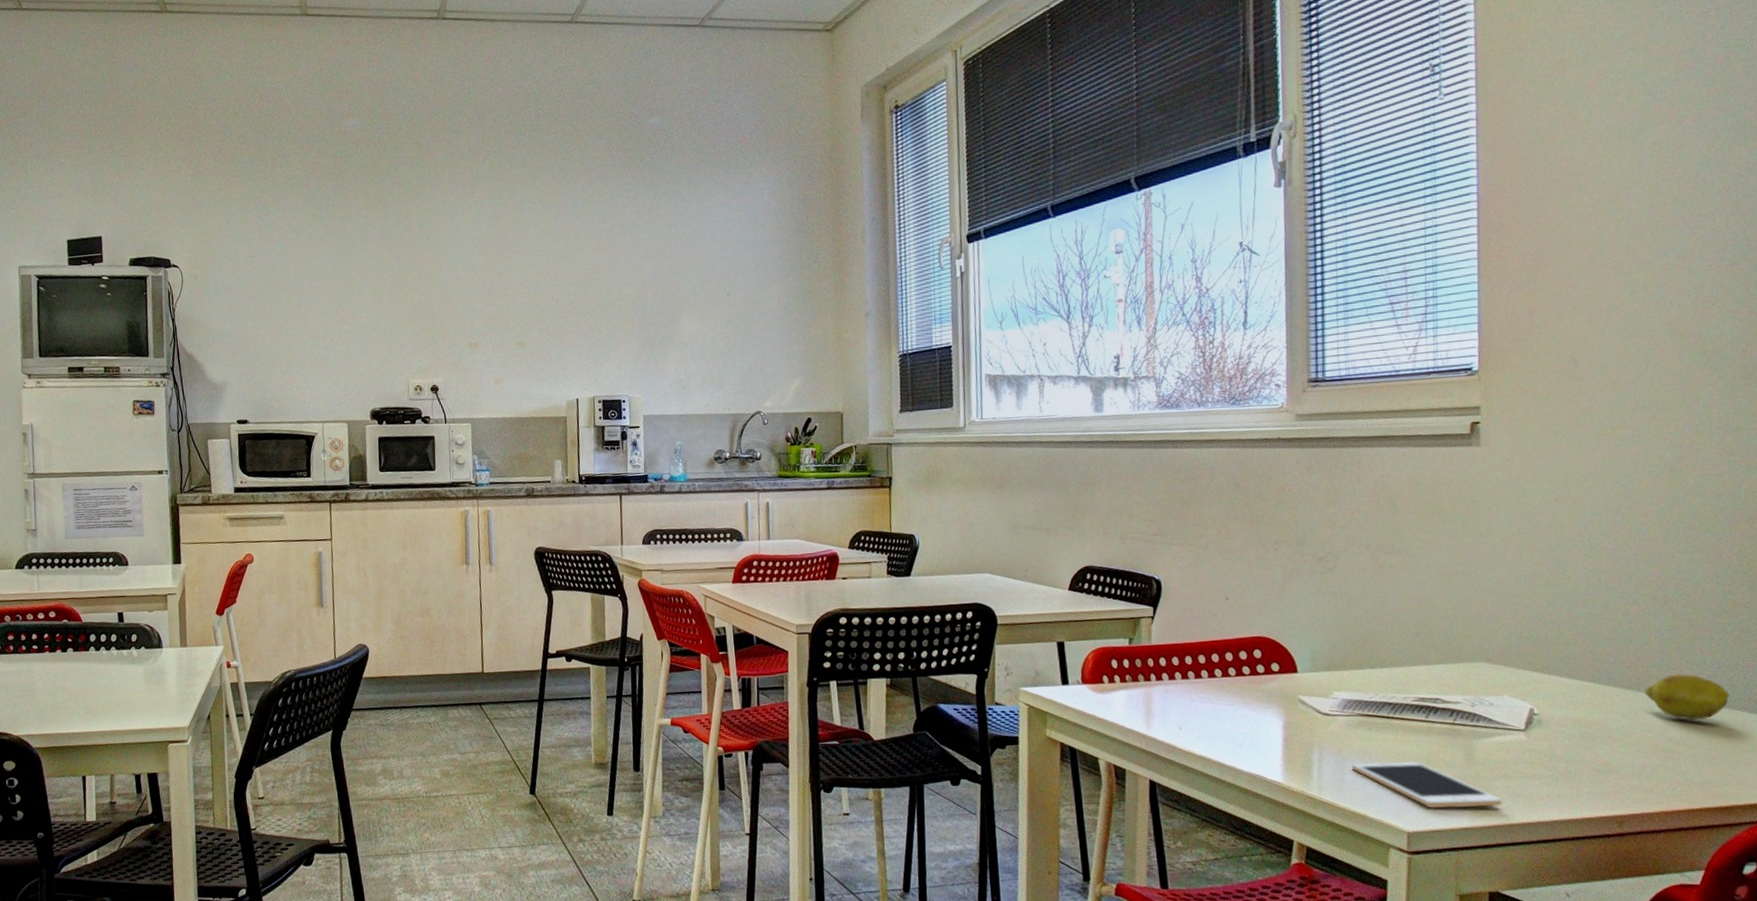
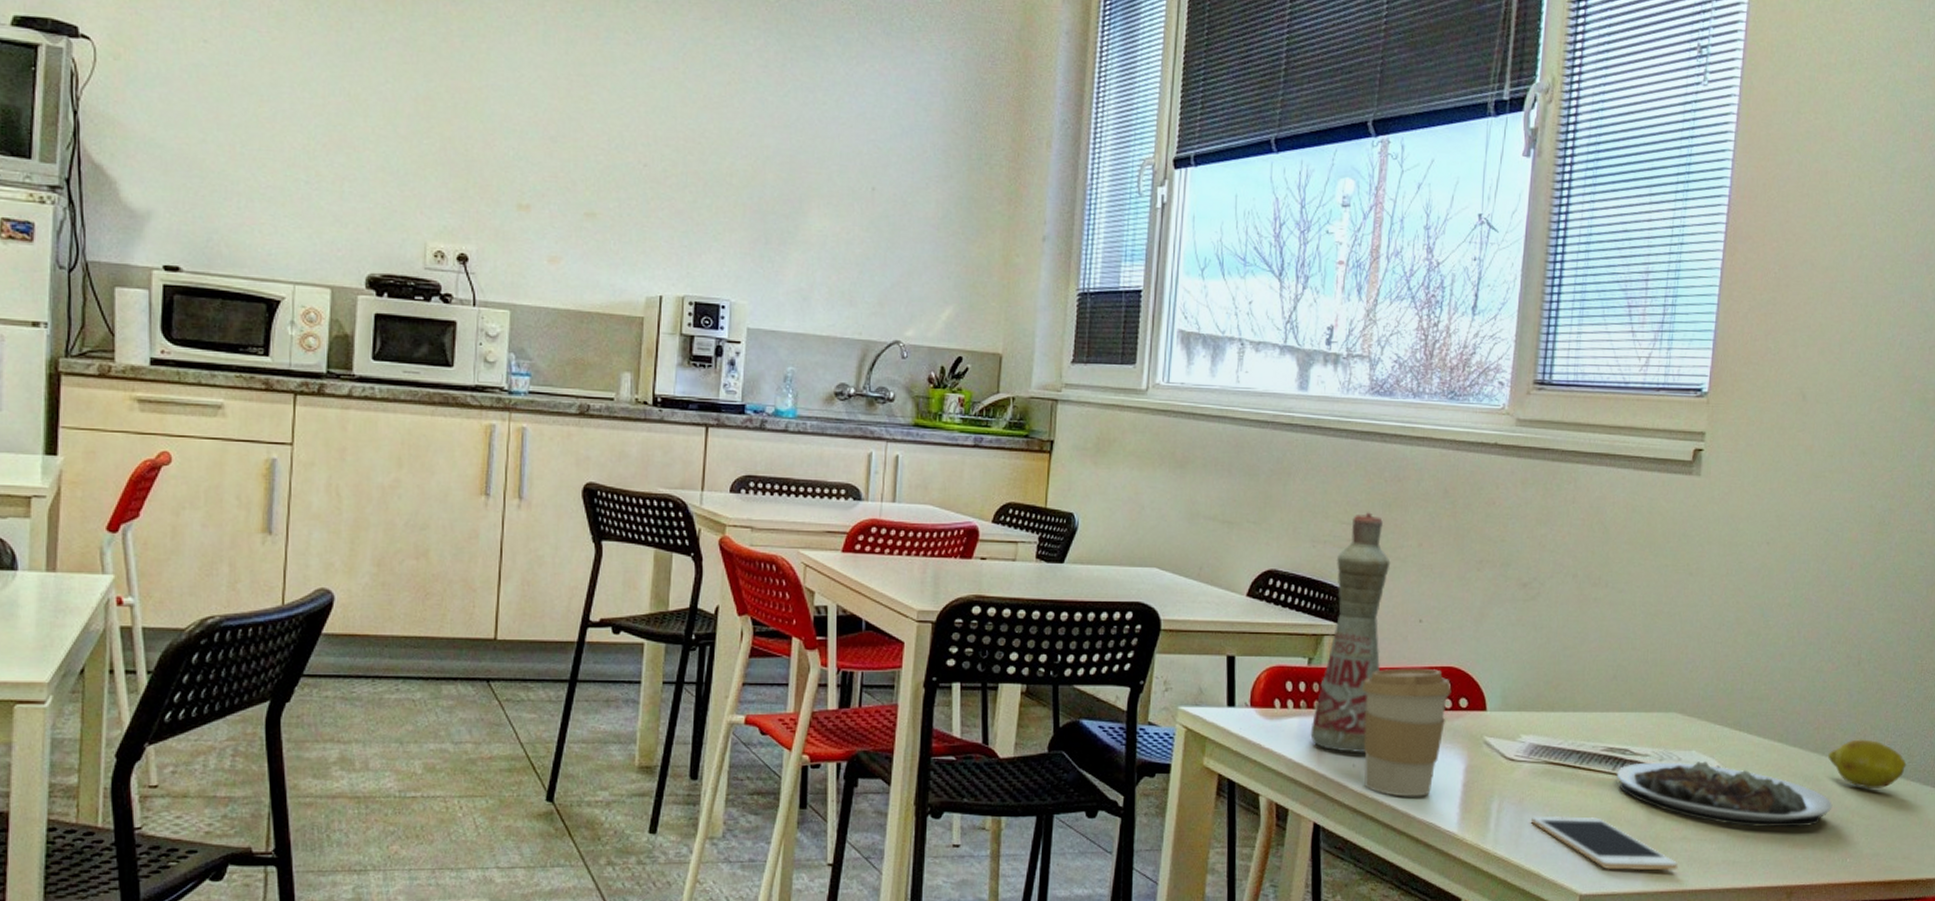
bottle: none [1137,509,1194,718] -> present [1310,512,1391,754]
coffee cup: none [1180,639,1263,753] -> present [1362,668,1452,797]
plate: none [1430,704,1656,763] -> present [1616,761,1833,828]

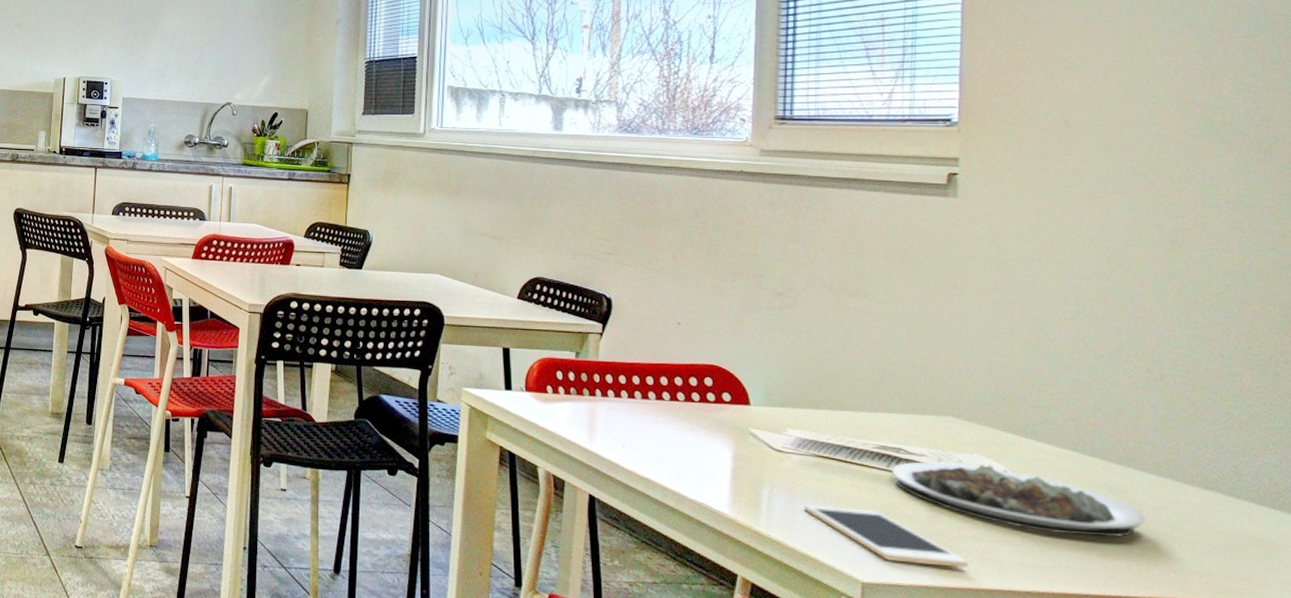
bottle: present [1310,512,1391,754] -> none [581,230,647,437]
coffee cup: present [1362,668,1452,797] -> none [628,364,714,479]
fruit: present [1828,739,1907,789] -> none [1135,453,1235,505]

